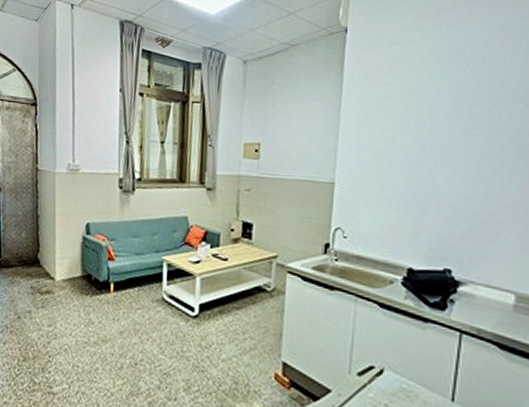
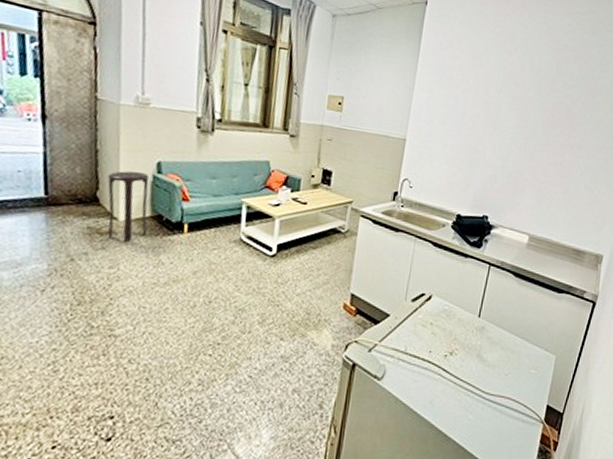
stool: none [46,233,80,301] -> present [107,171,150,242]

